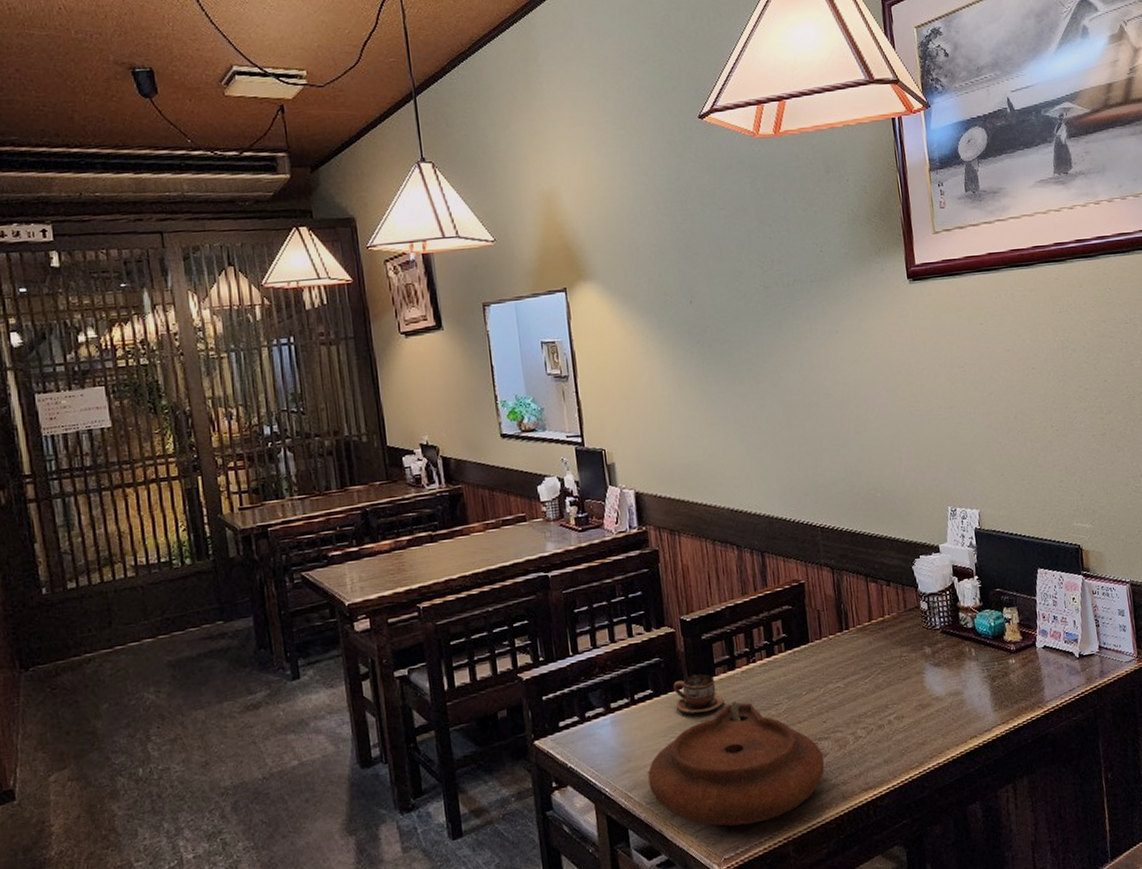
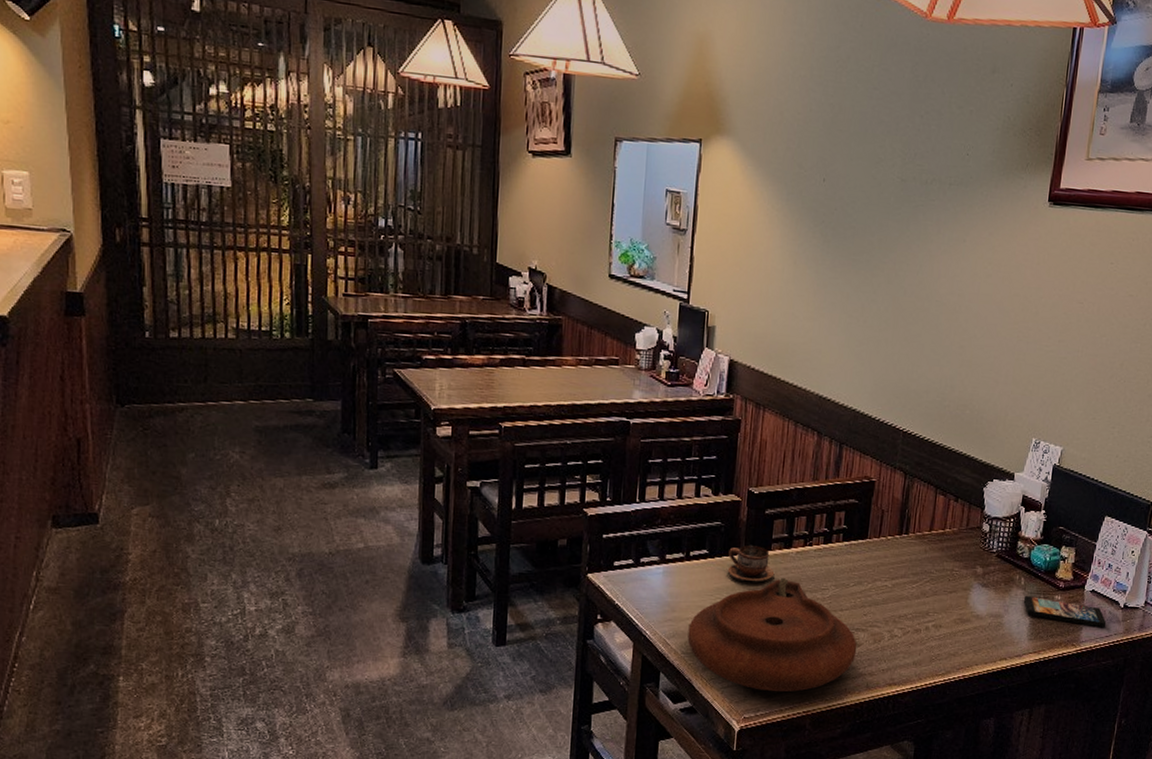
smartphone: none [978,662,1067,686] -> present [1023,595,1107,628]

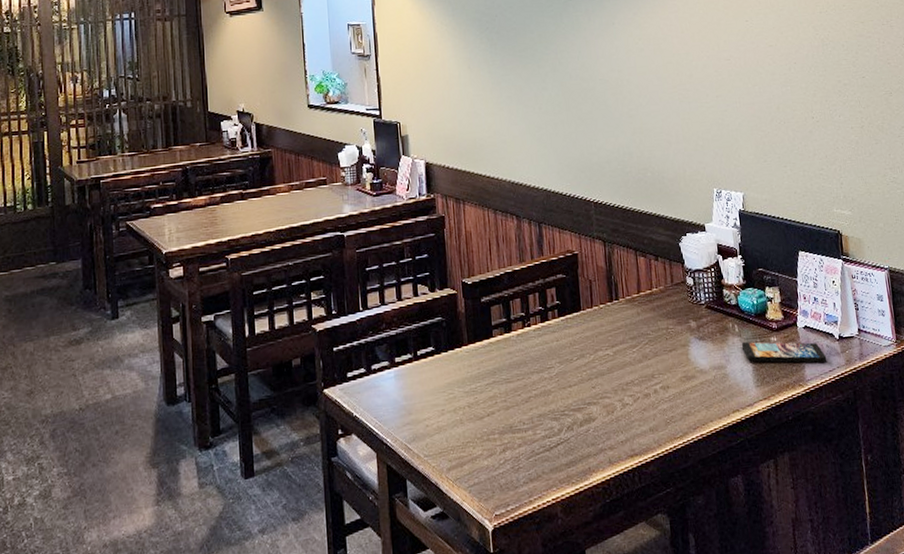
plate: present [687,577,857,692] -> none [427,362,593,484]
cup: present [727,544,775,582] -> none [453,334,500,373]

